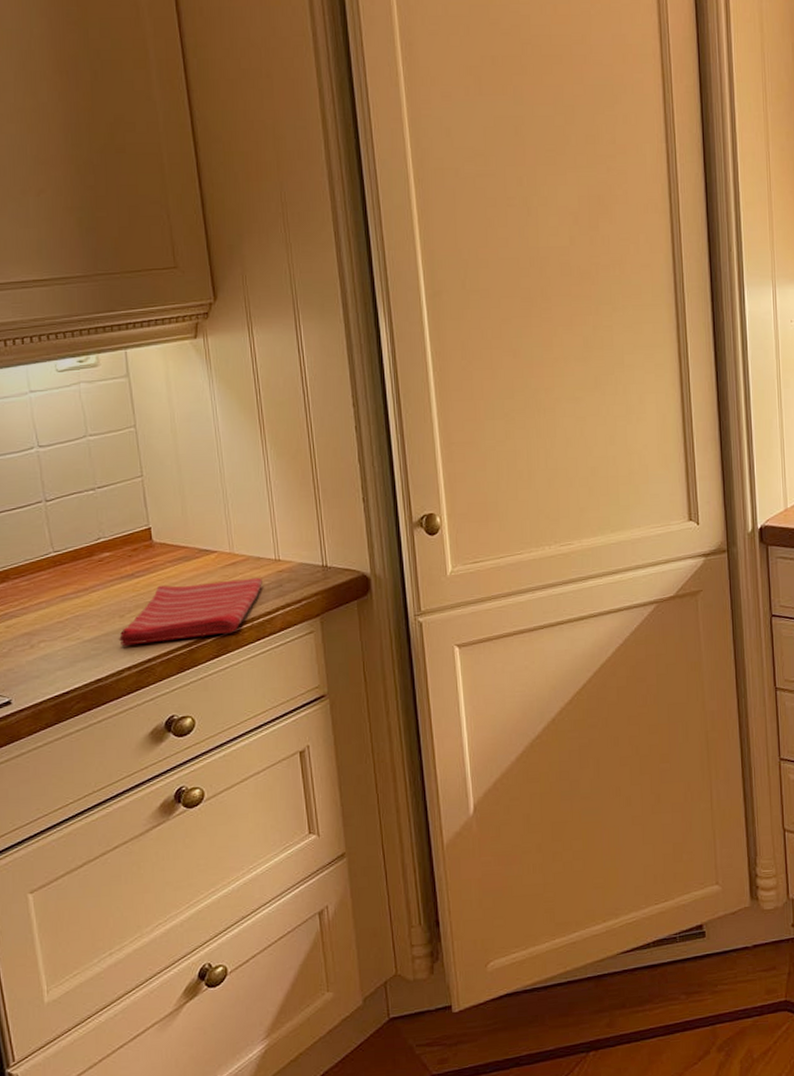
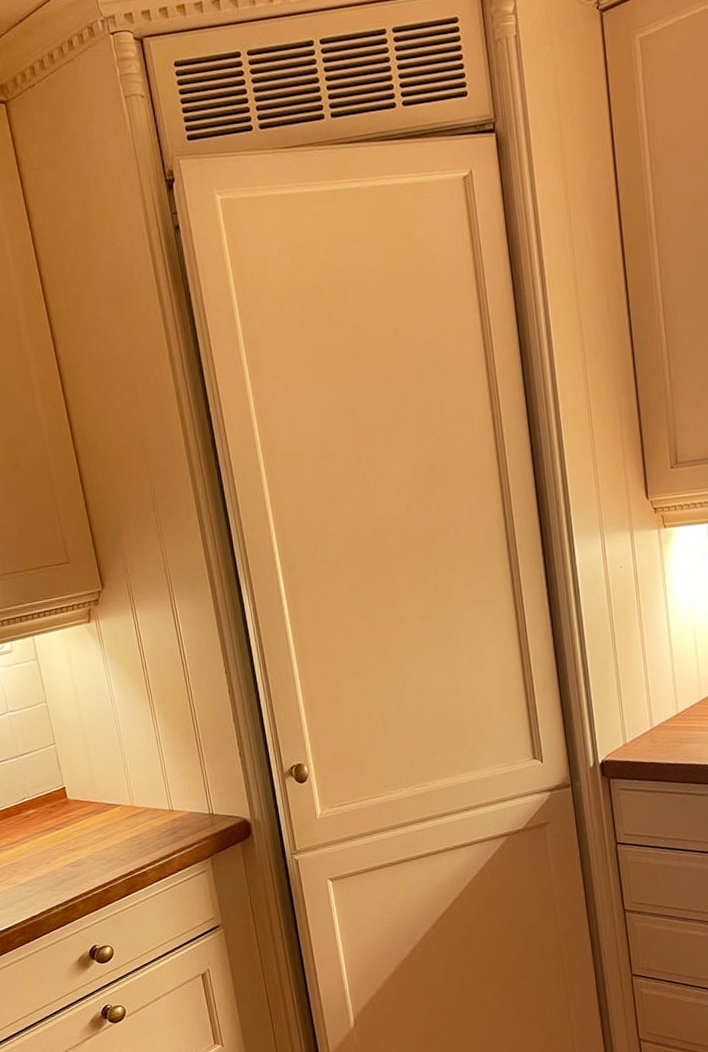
dish towel: present [118,577,262,646] -> none [46,826,160,888]

